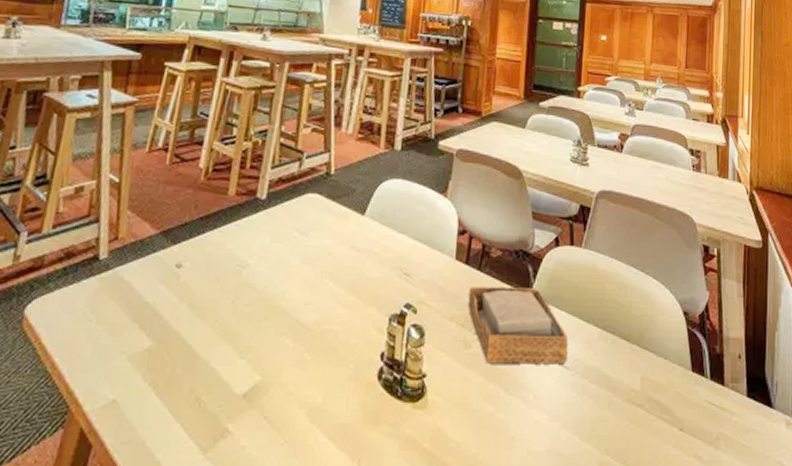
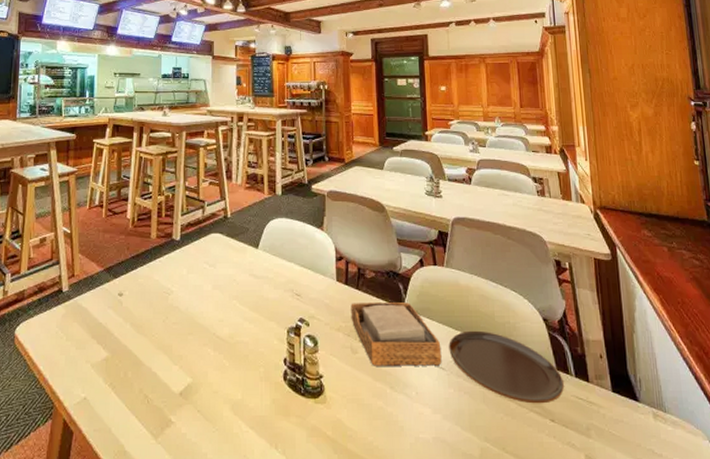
plate: none [576,323,697,410] -> present [449,330,564,404]

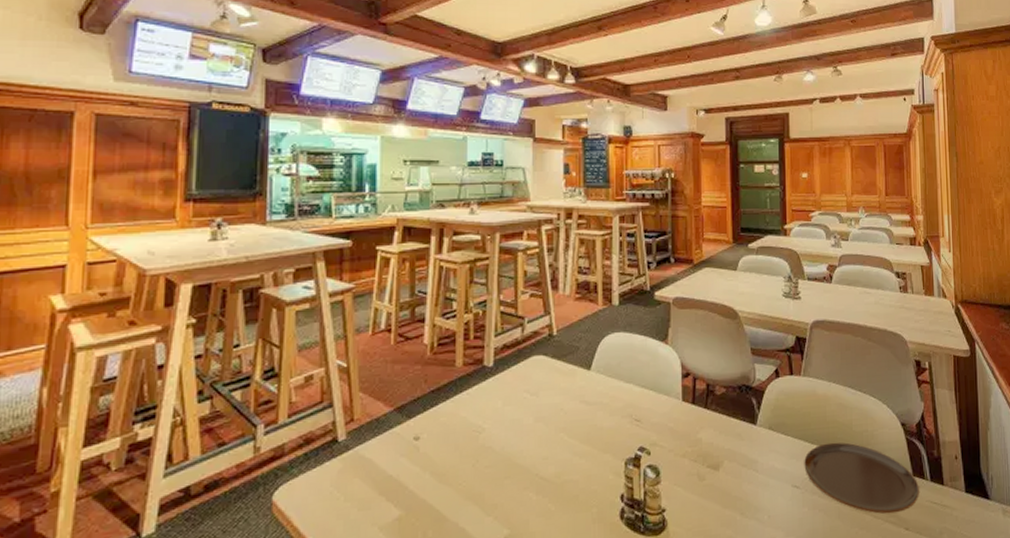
napkin holder: present [350,302,442,366] -> none [698,418,796,492]

